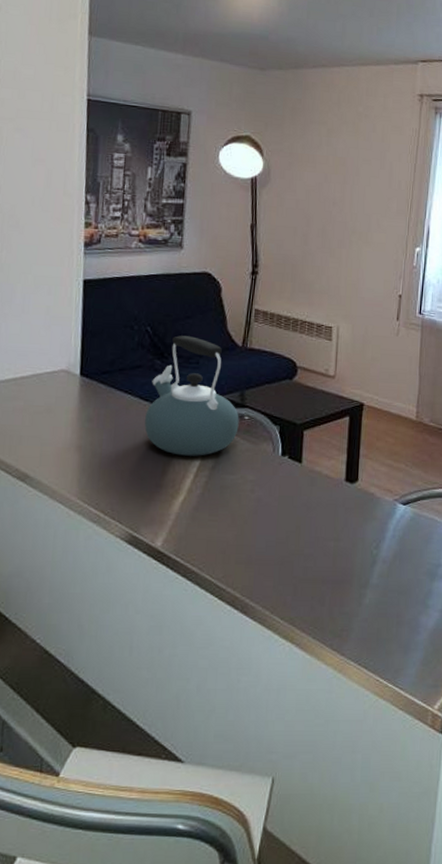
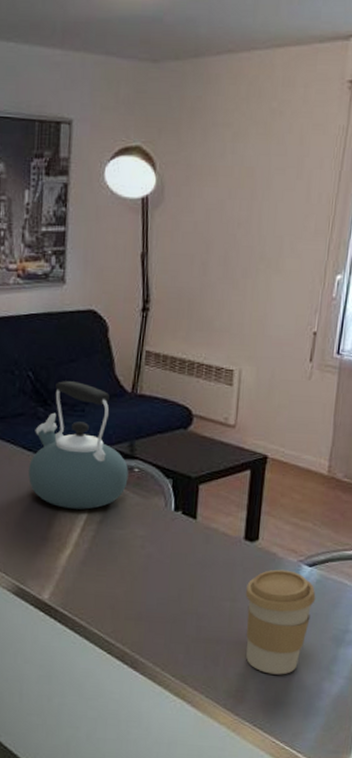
coffee cup: none [347,508,411,612] -> present [245,569,316,675]

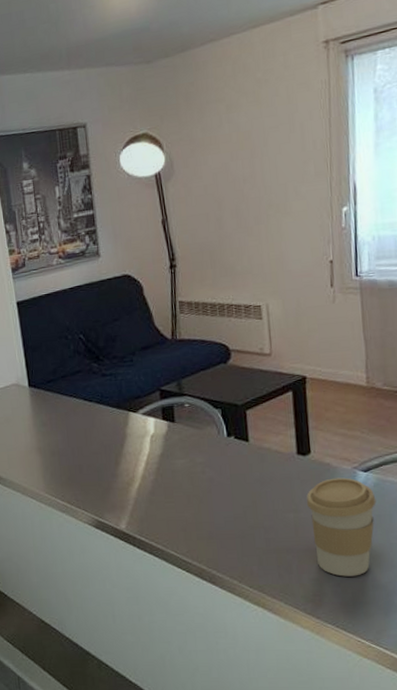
kettle: present [28,381,129,510] -> none [92,337,181,447]

